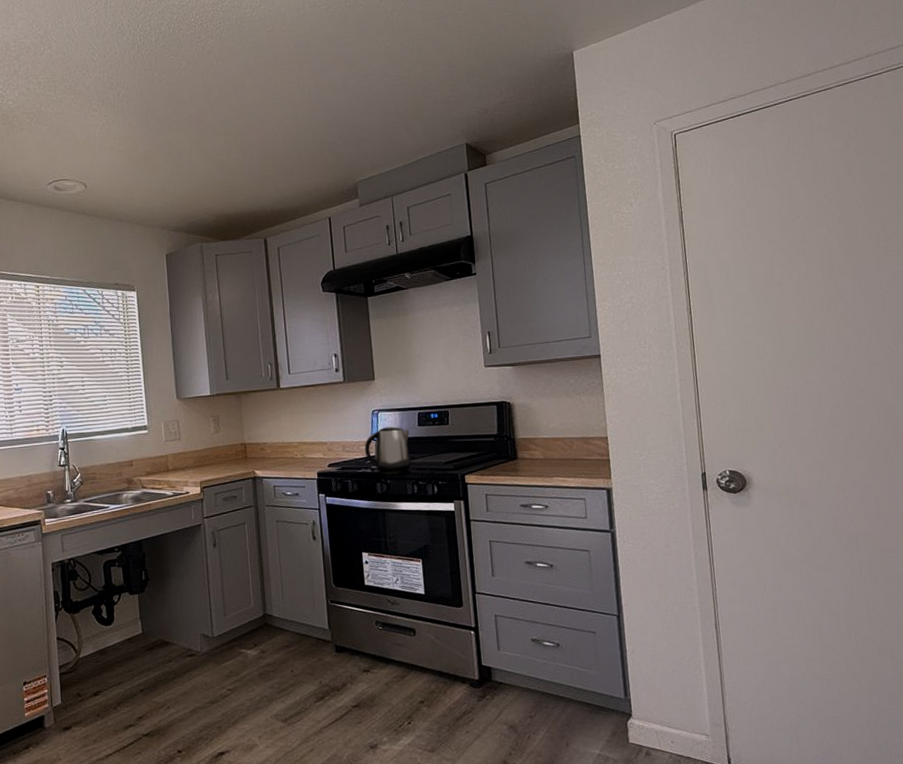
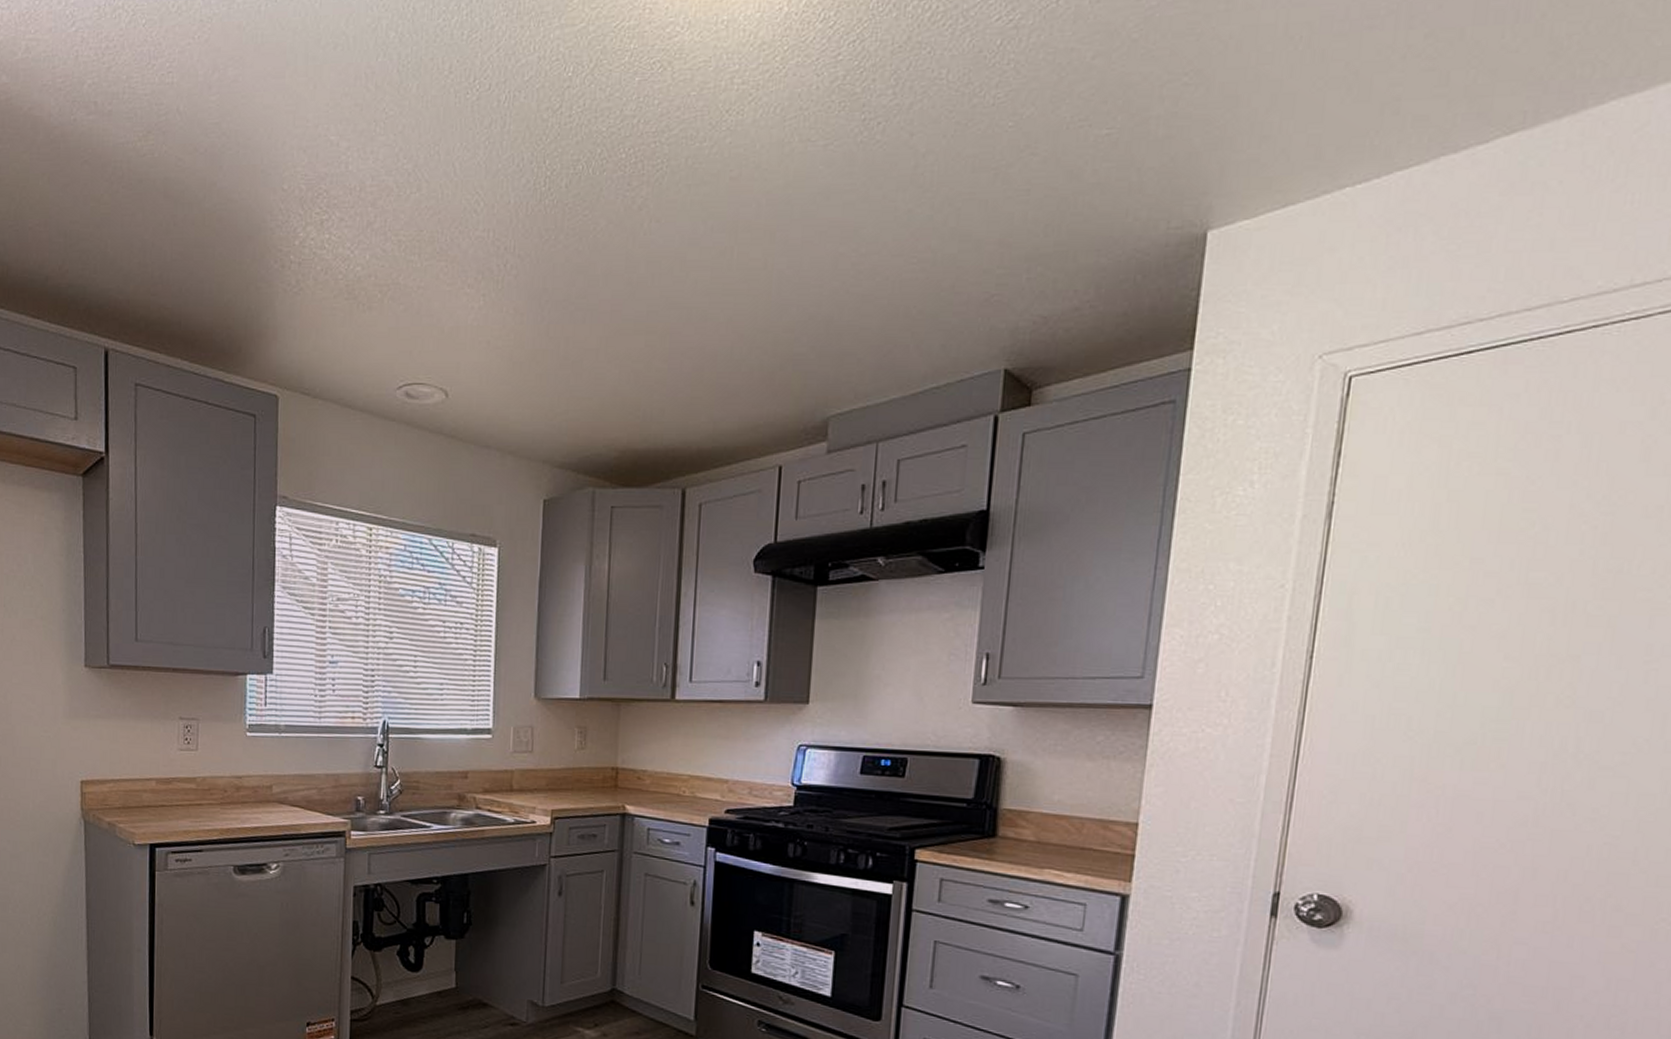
kettle: present [364,426,411,476] -> none [779,769,846,838]

